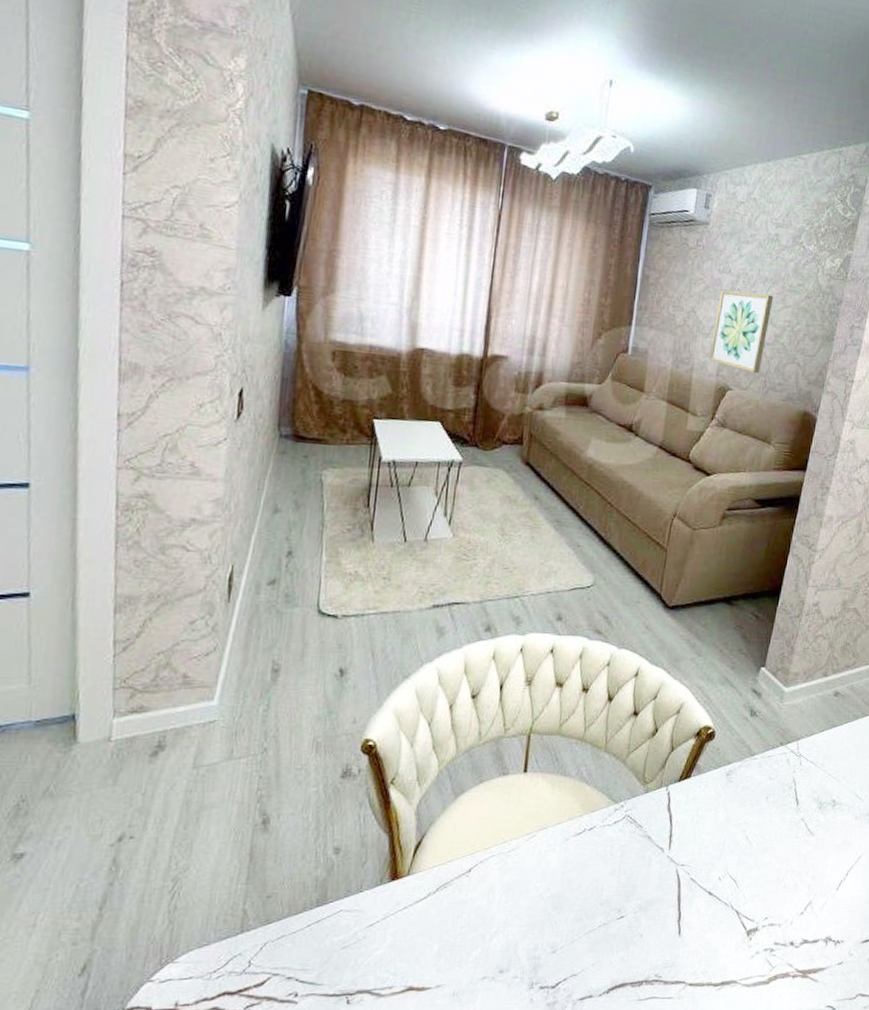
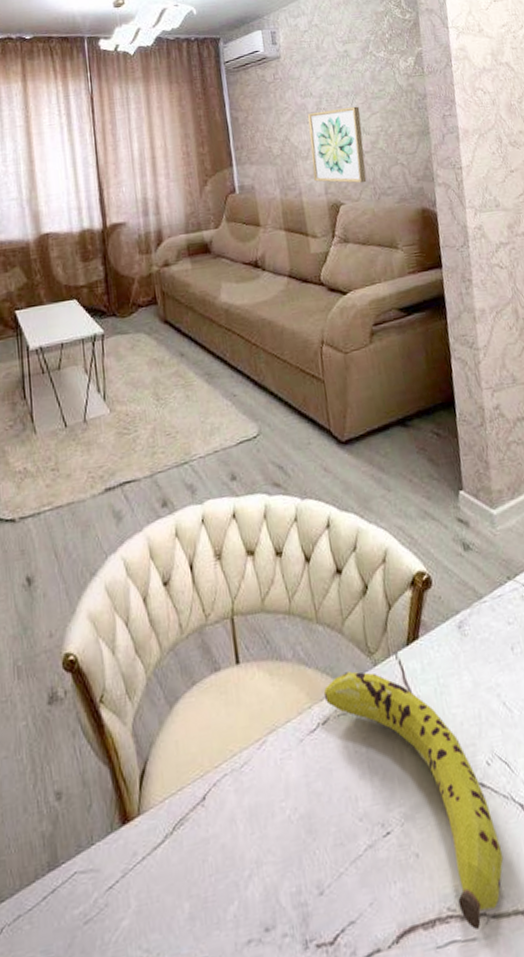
fruit: none [595,794,712,992] -> present [323,671,504,930]

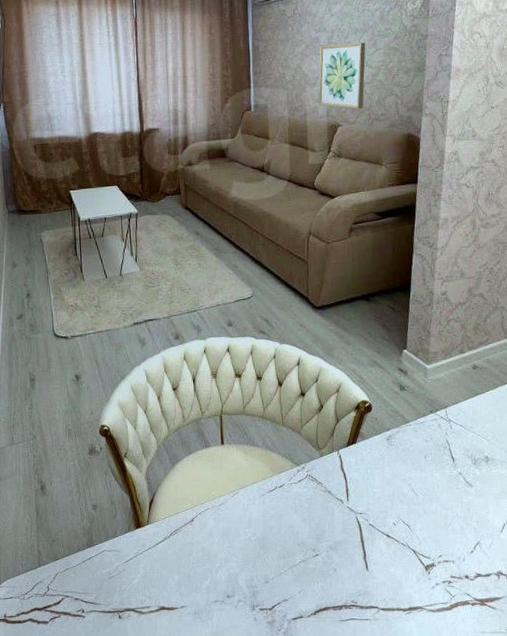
fruit: present [323,671,504,930] -> none [282,458,396,614]

